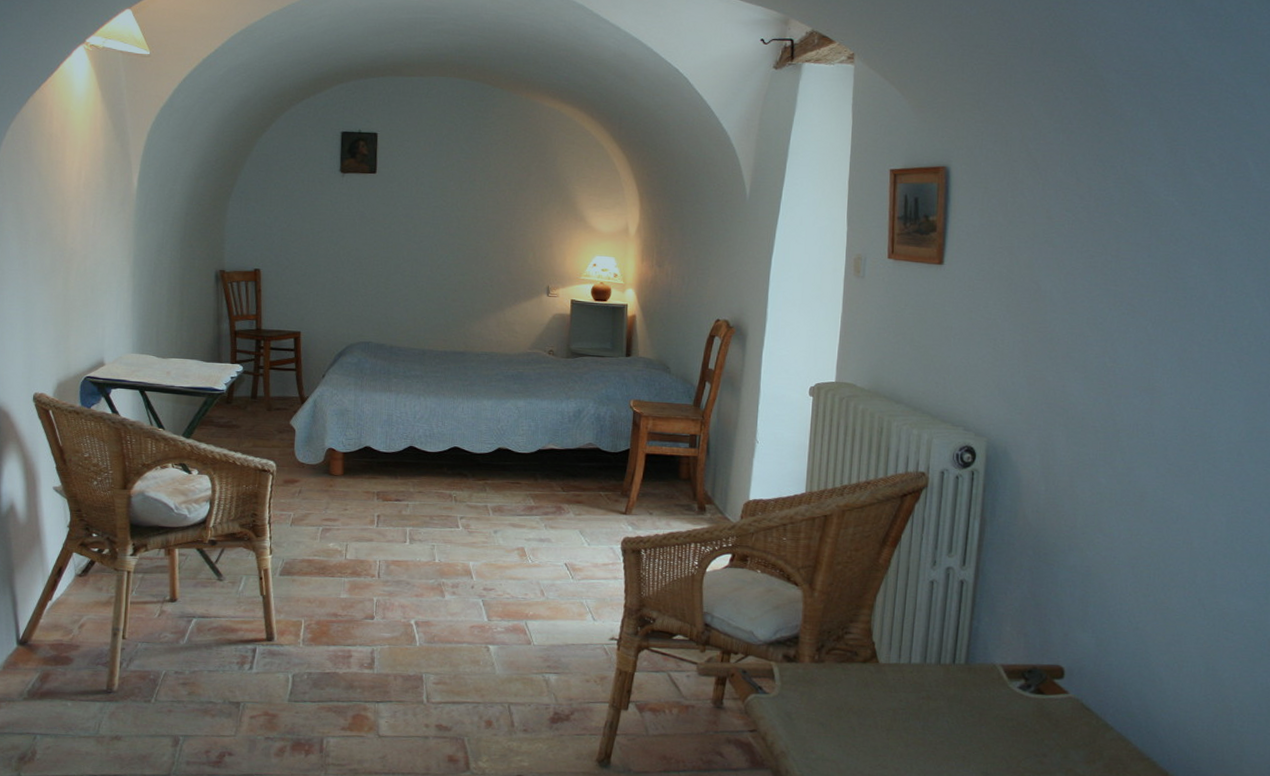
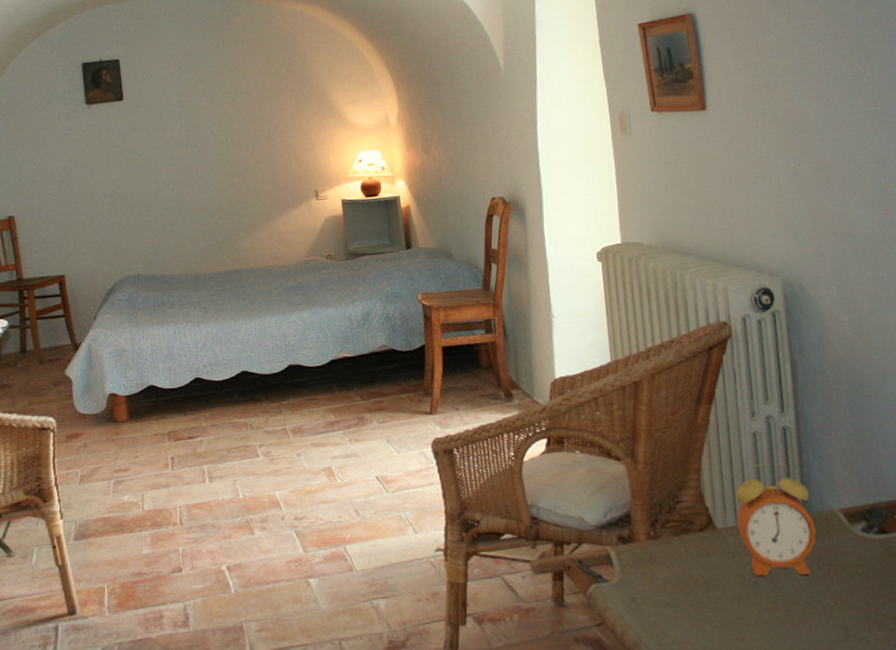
alarm clock: none [900,611,975,719] -> present [735,463,816,577]

